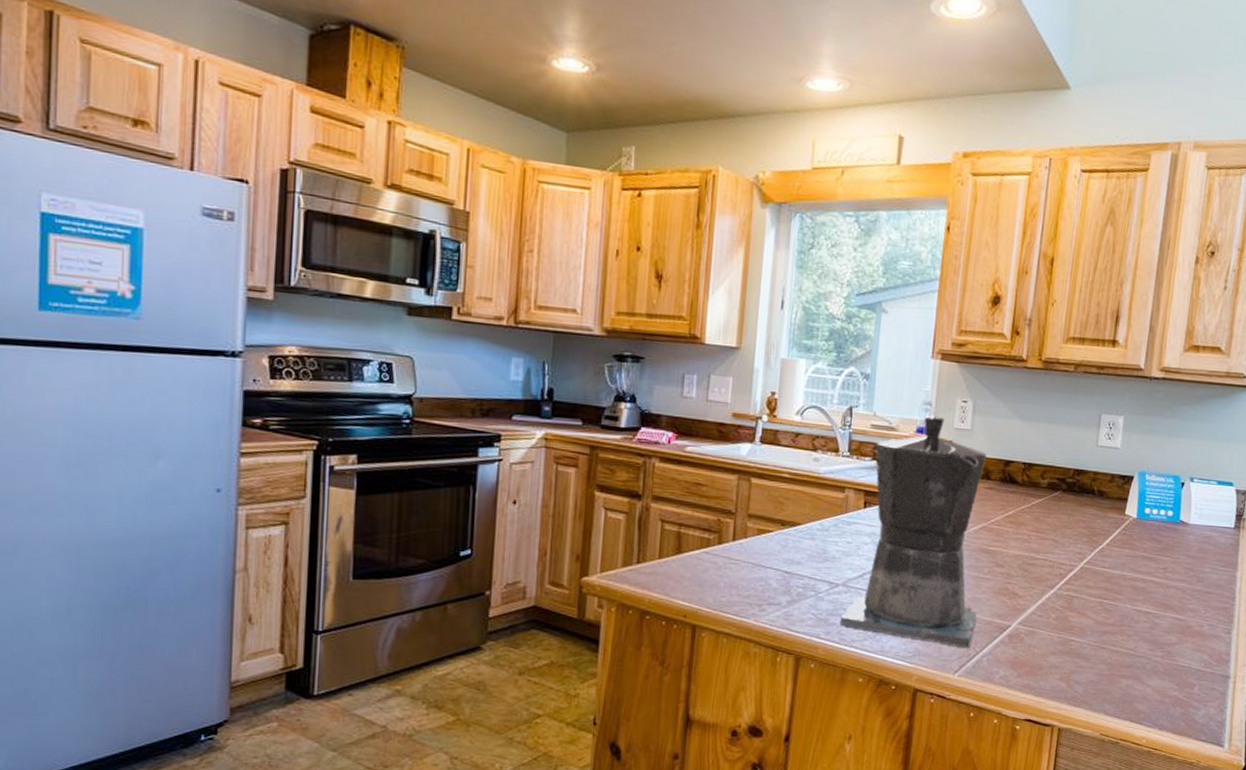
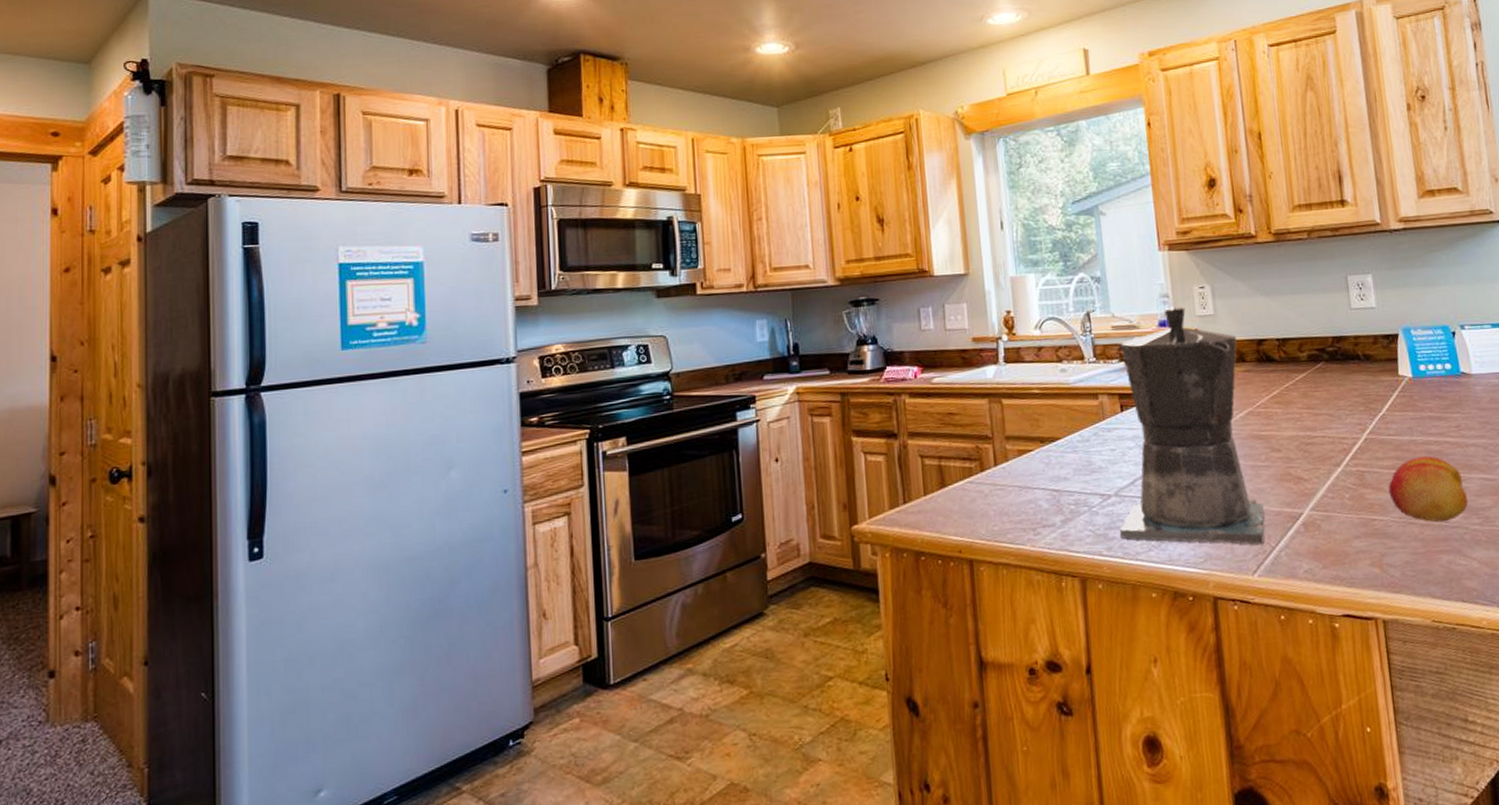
fruit: none [1090,590,1158,651] -> present [1388,456,1469,522]

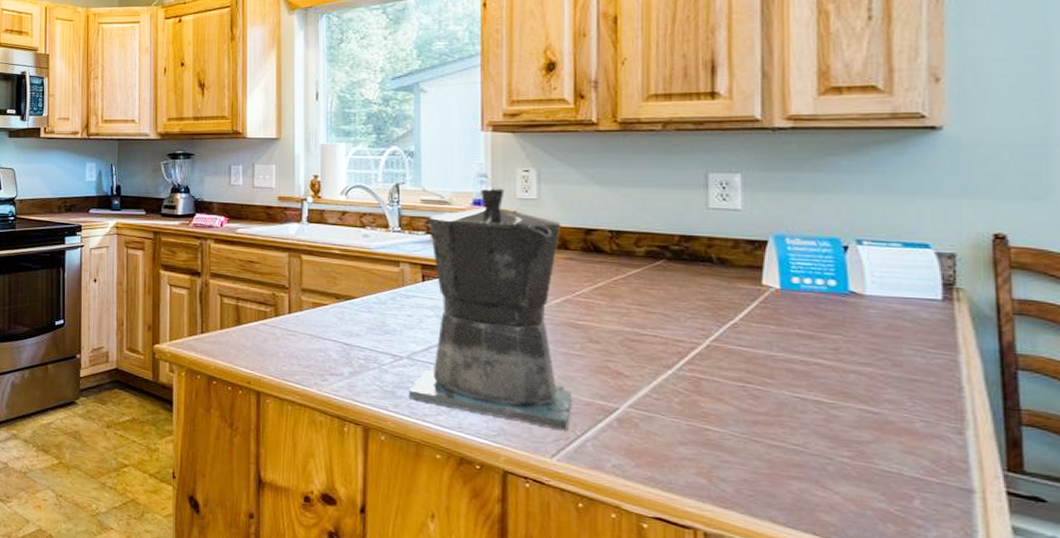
fruit: present [1388,456,1469,522] -> none [731,373,838,448]

